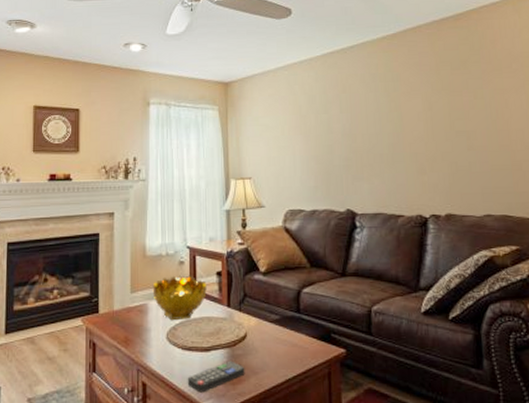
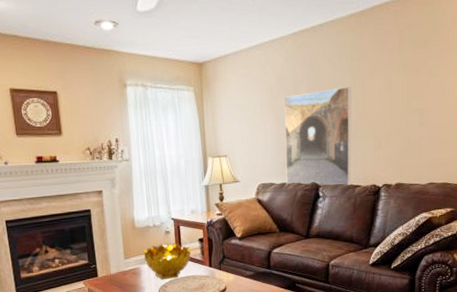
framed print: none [315,107,393,216] -> present [285,86,352,186]

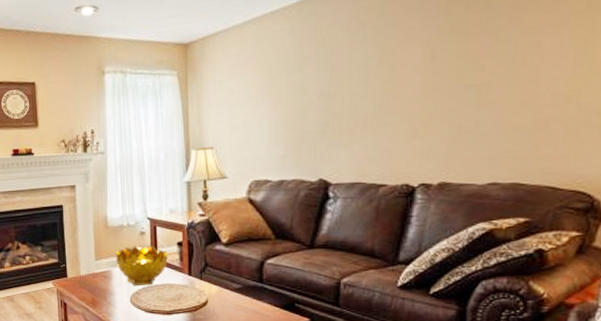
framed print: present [285,86,352,186] -> none [285,61,376,185]

